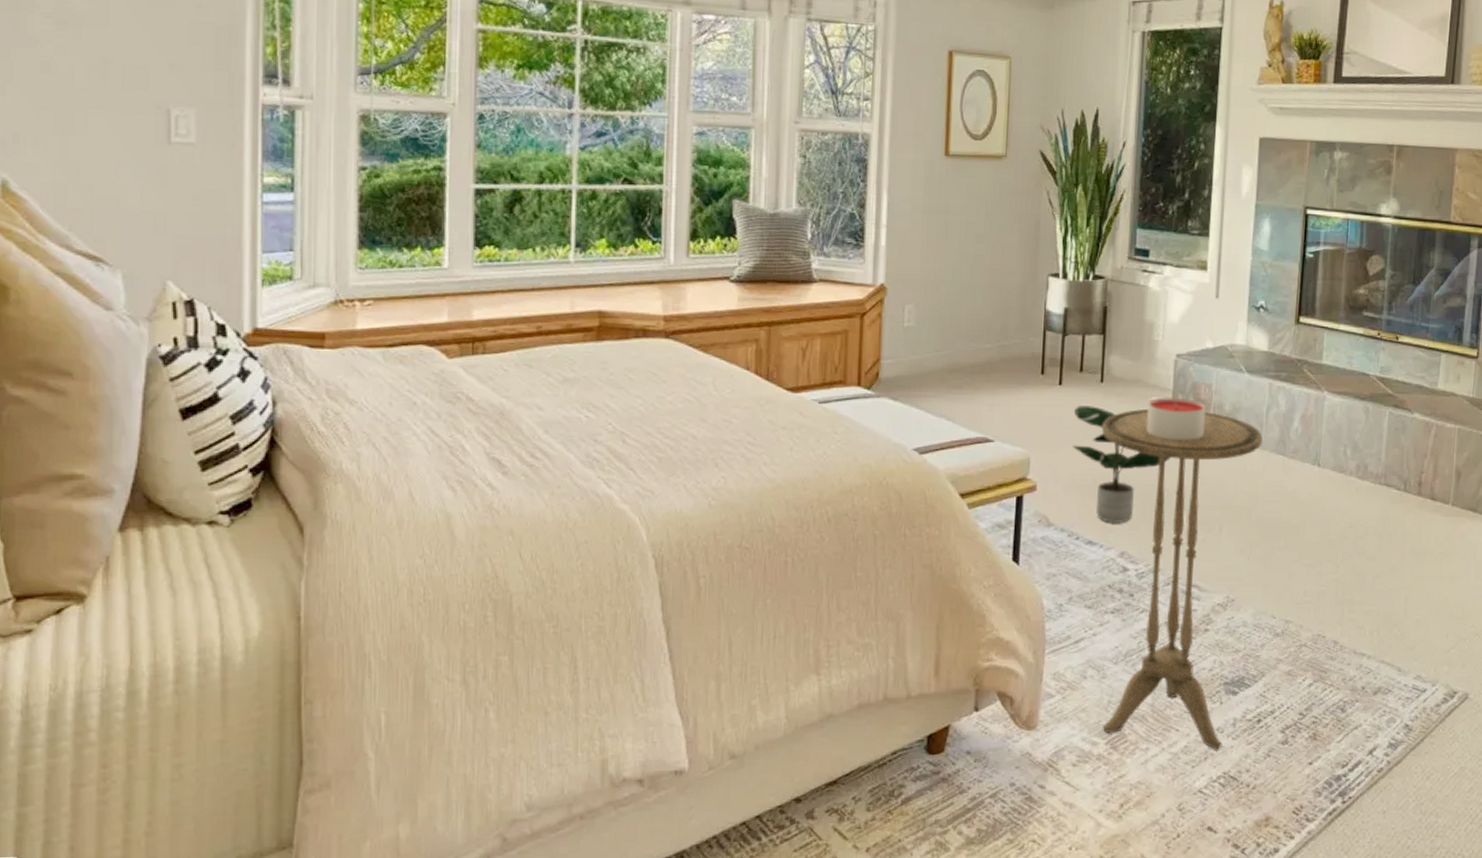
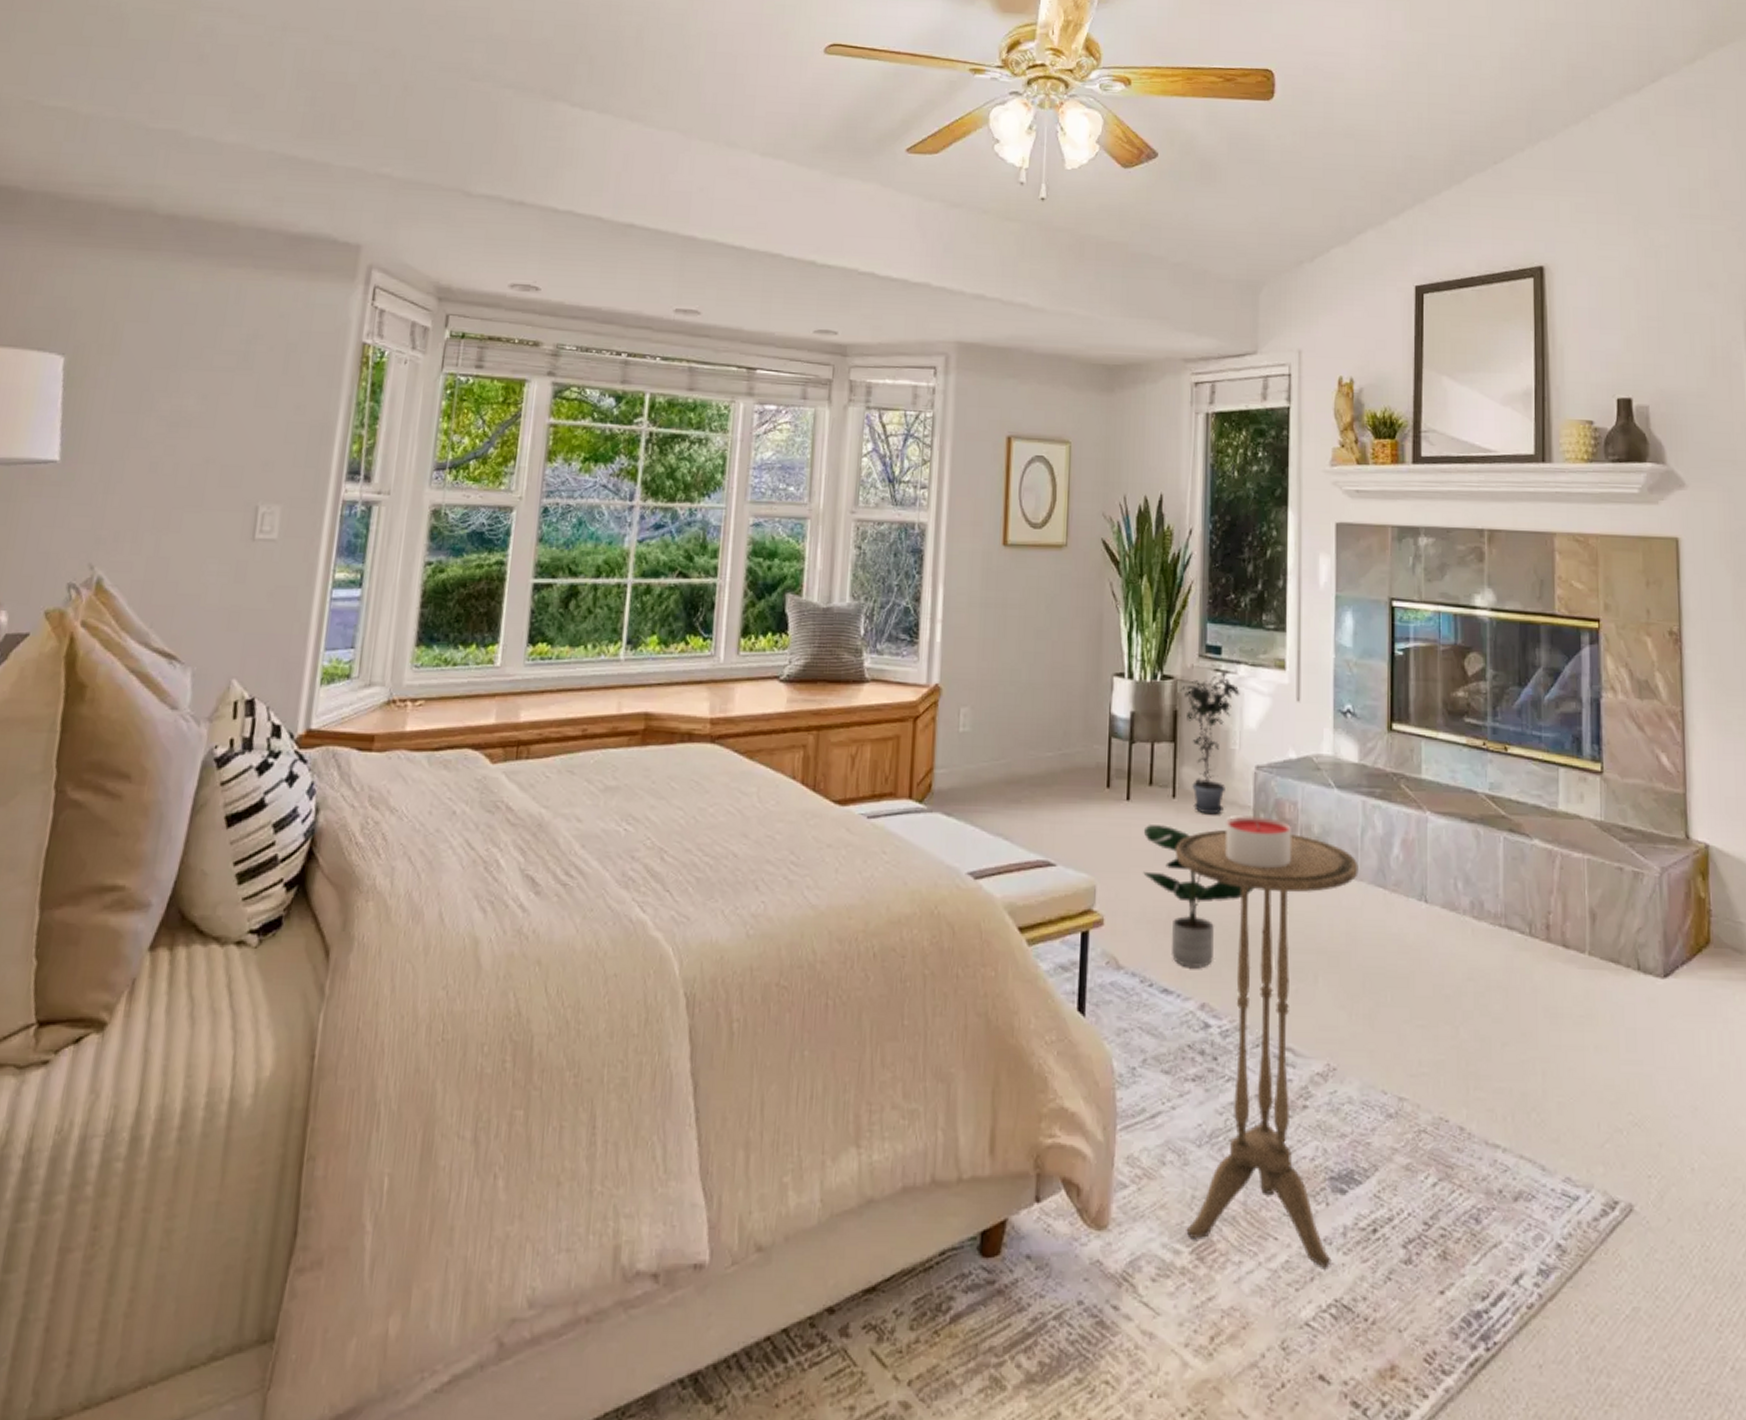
potted plant: none [1110,273,1165,396] -> present [1180,672,1240,815]

